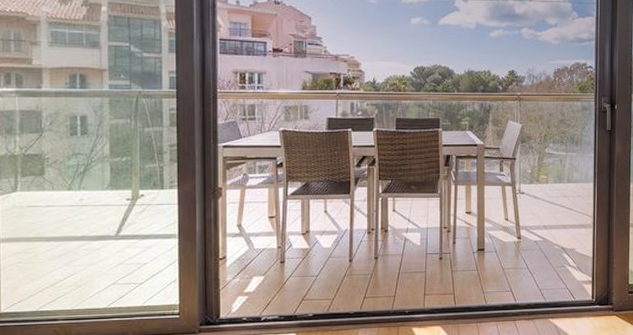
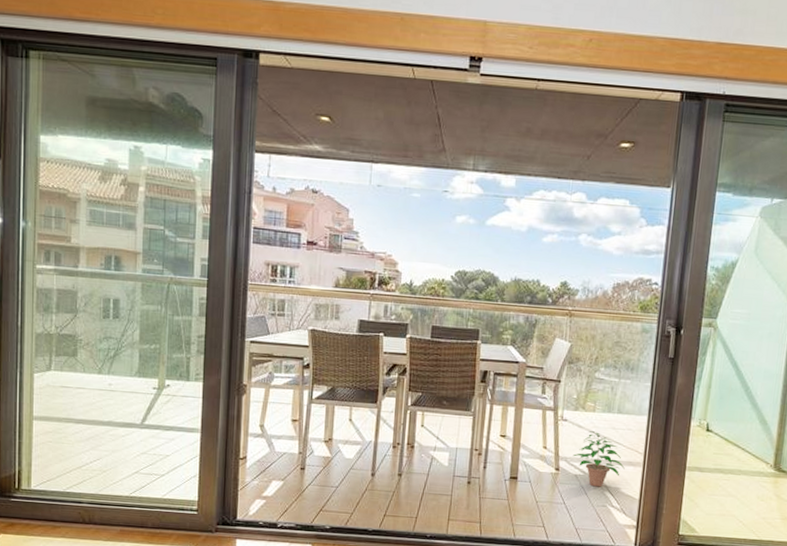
potted plant: none [531,201,578,250] -> present [572,431,625,487]

